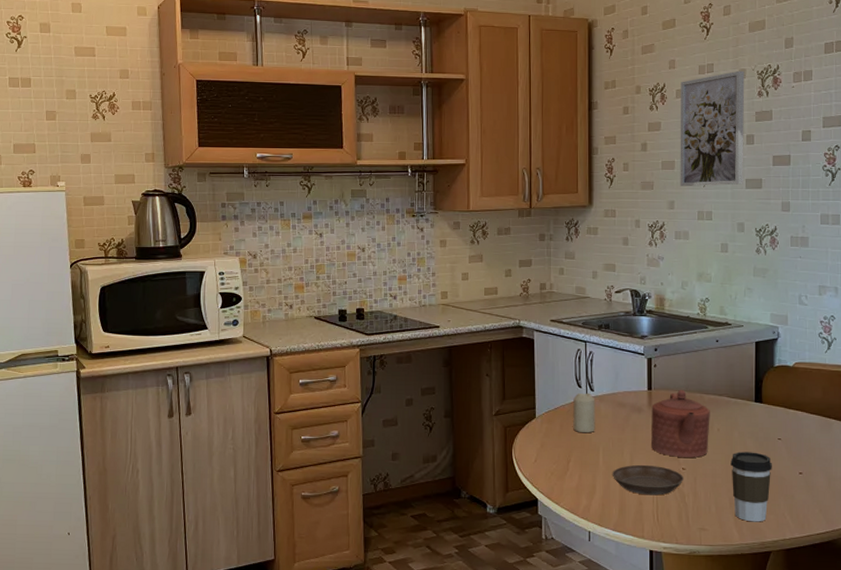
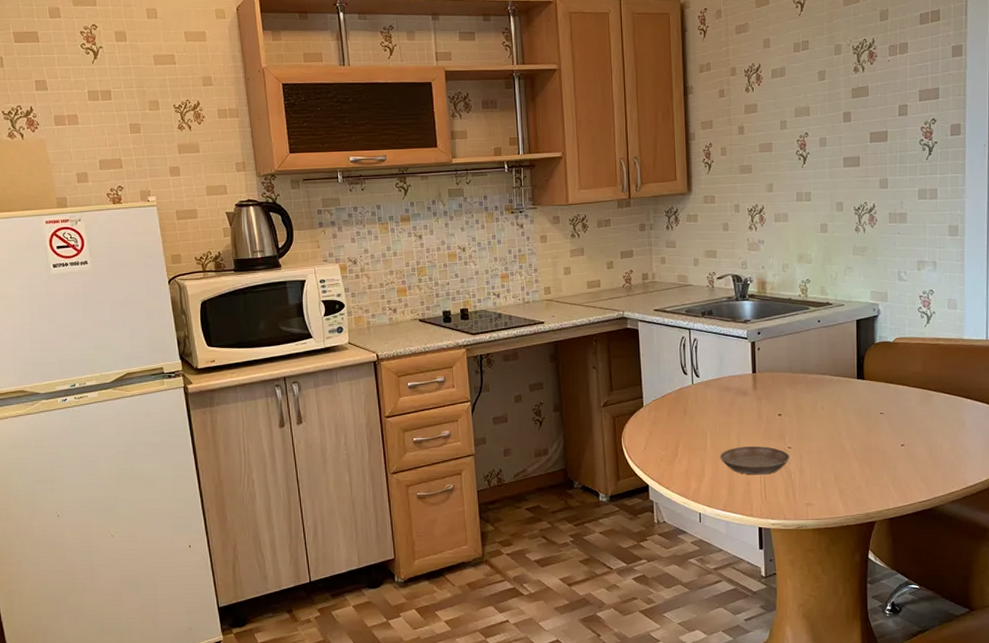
candle: present [573,393,595,433] -> none [679,379,702,419]
teapot: present [651,389,710,458] -> none [756,370,814,437]
wall art: present [680,70,745,187] -> none [776,46,841,169]
coffee cup: present [731,451,772,522] -> none [835,427,875,495]

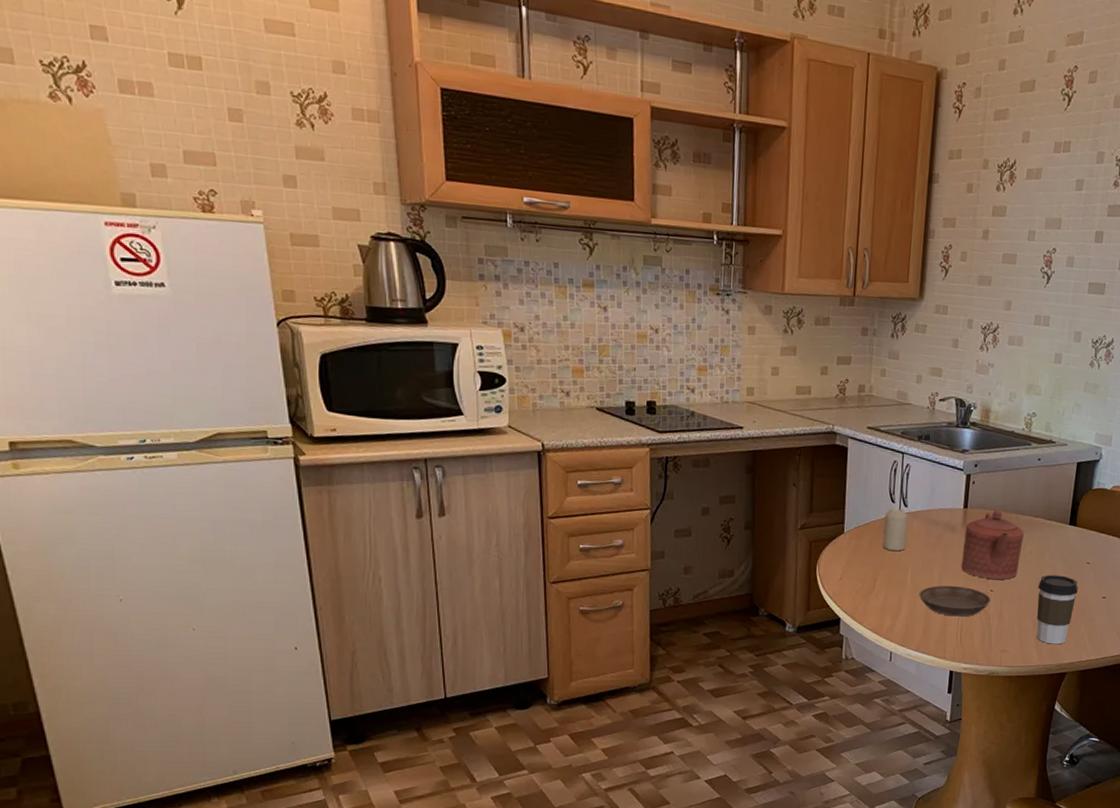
candle: none [679,379,702,419] -> present [883,508,909,551]
teapot: none [756,370,814,437] -> present [962,508,1024,580]
coffee cup: none [835,427,875,495] -> present [1036,574,1078,645]

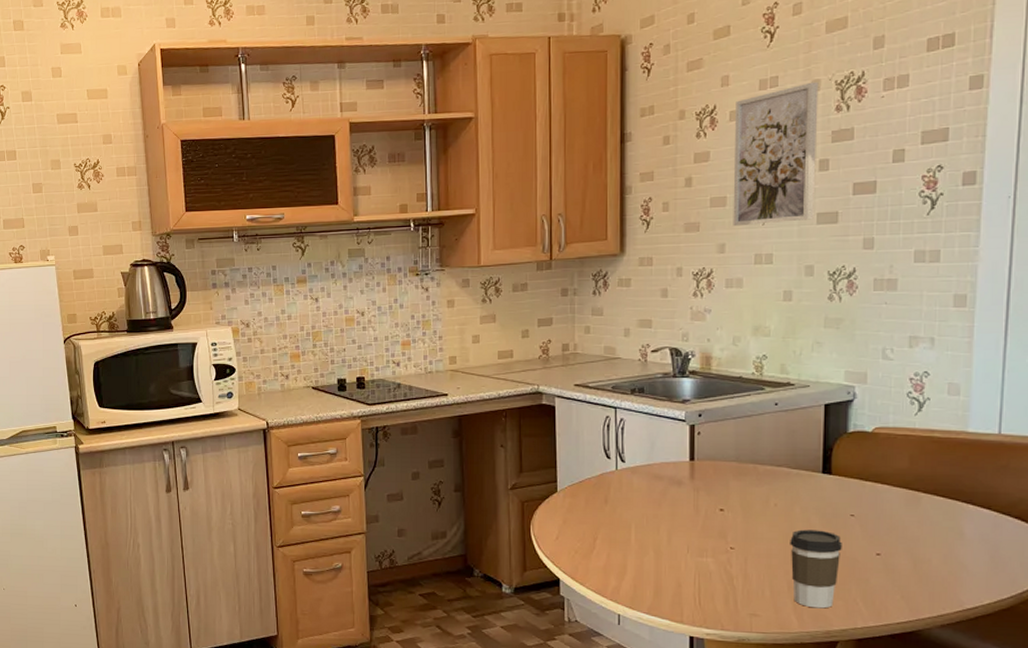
candle: present [883,508,909,551] -> none [601,464,627,509]
saucer: present [918,585,990,617] -> none [645,543,731,577]
teapot: present [962,508,1024,580] -> none [693,459,766,536]
wall art: none [1019,153,1103,289] -> present [733,81,819,227]

